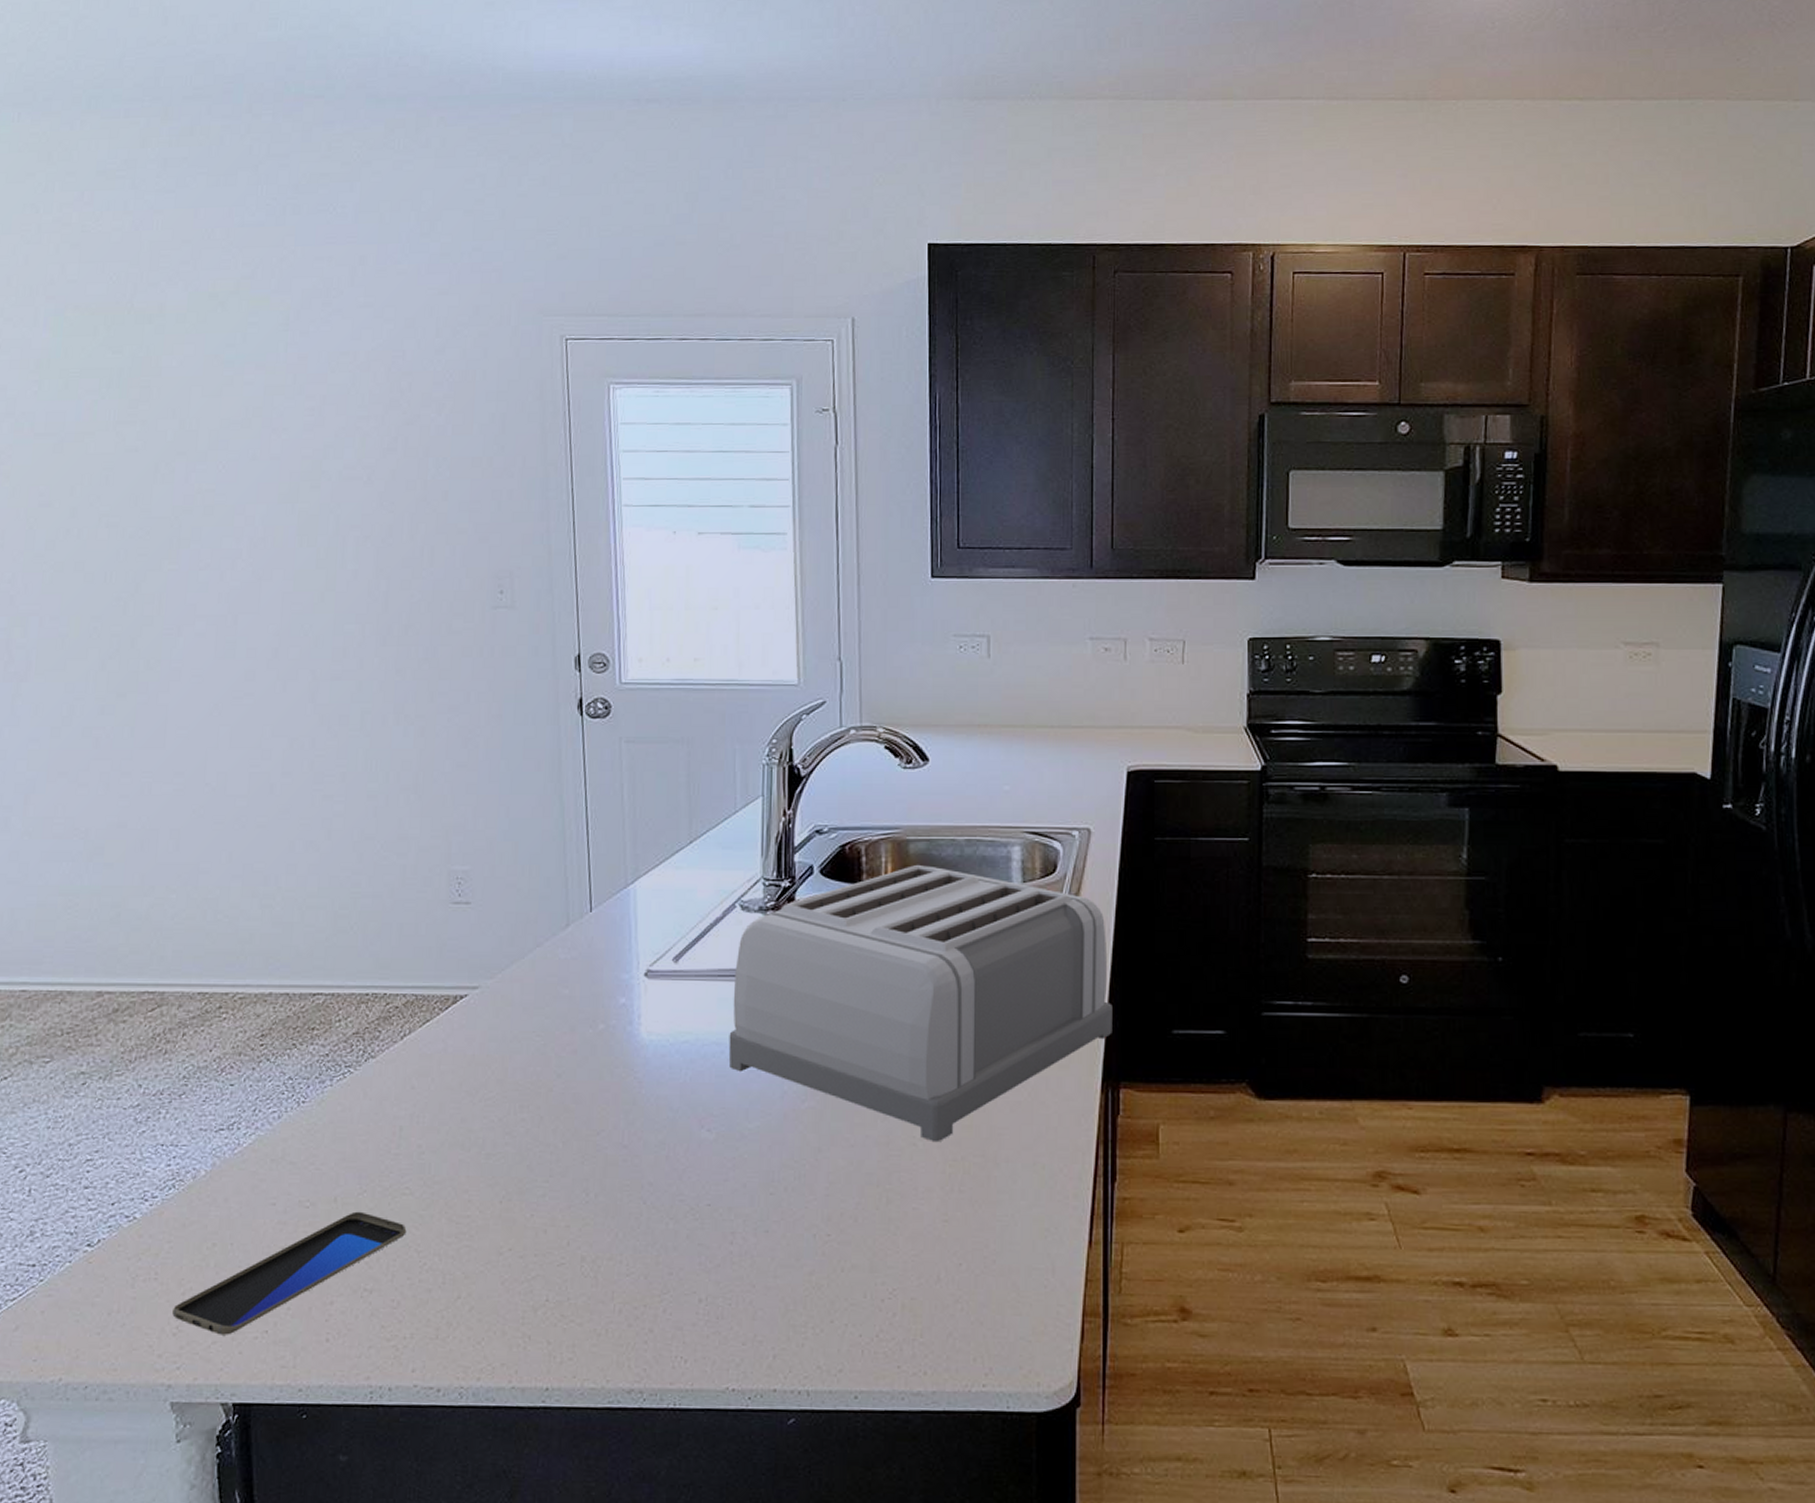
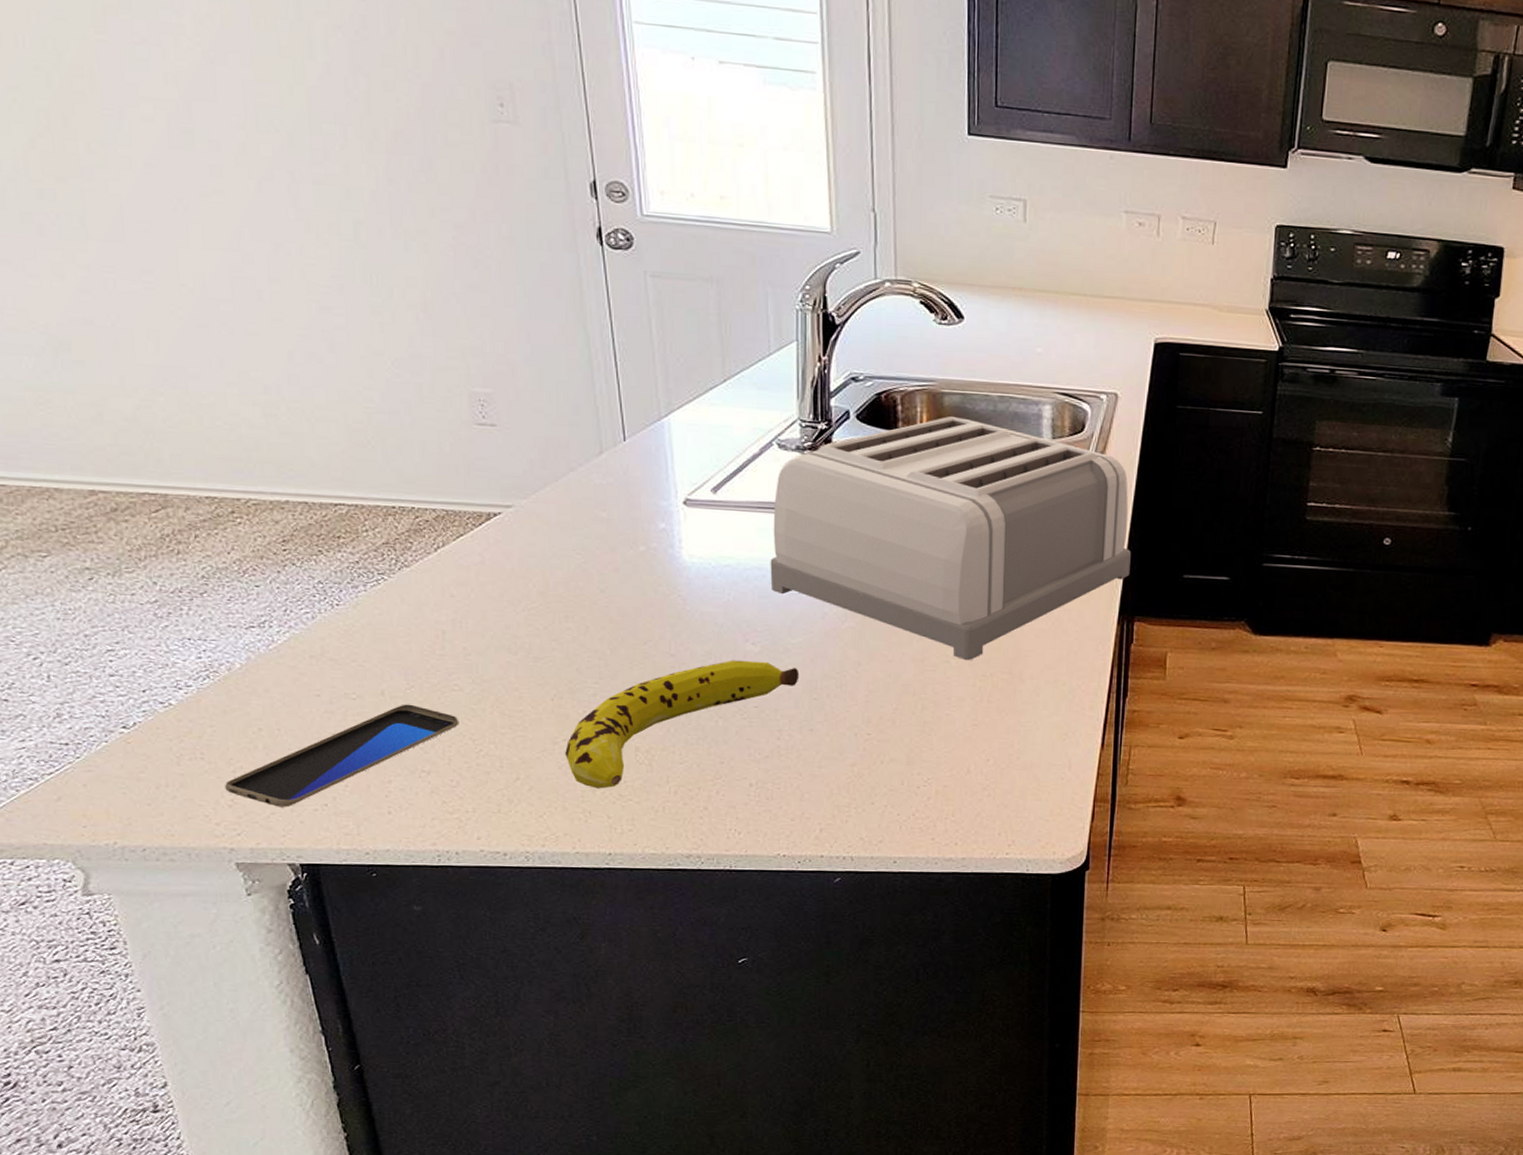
fruit: none [509,1150,756,1308] -> present [565,660,800,789]

